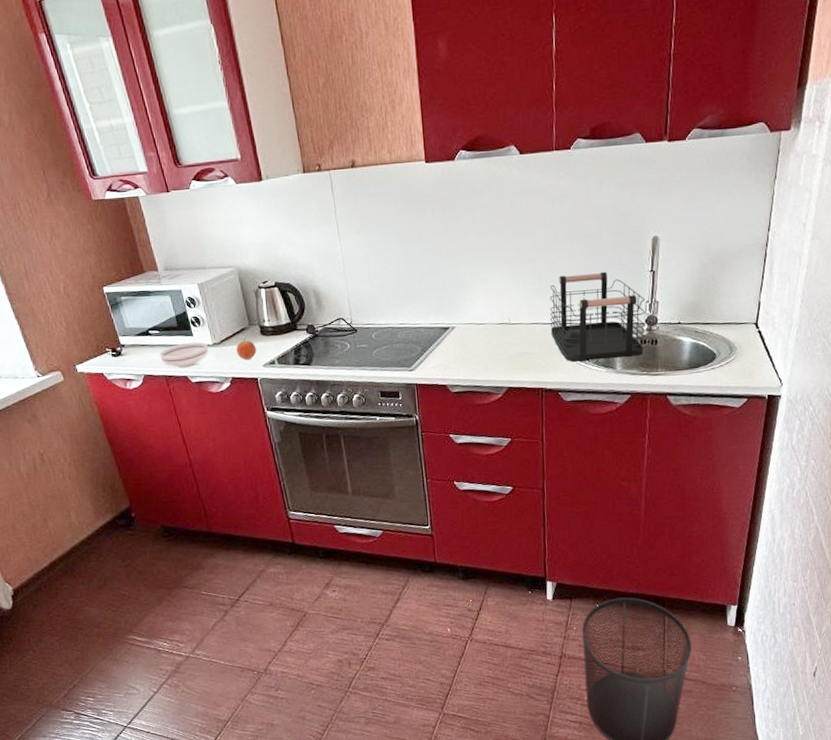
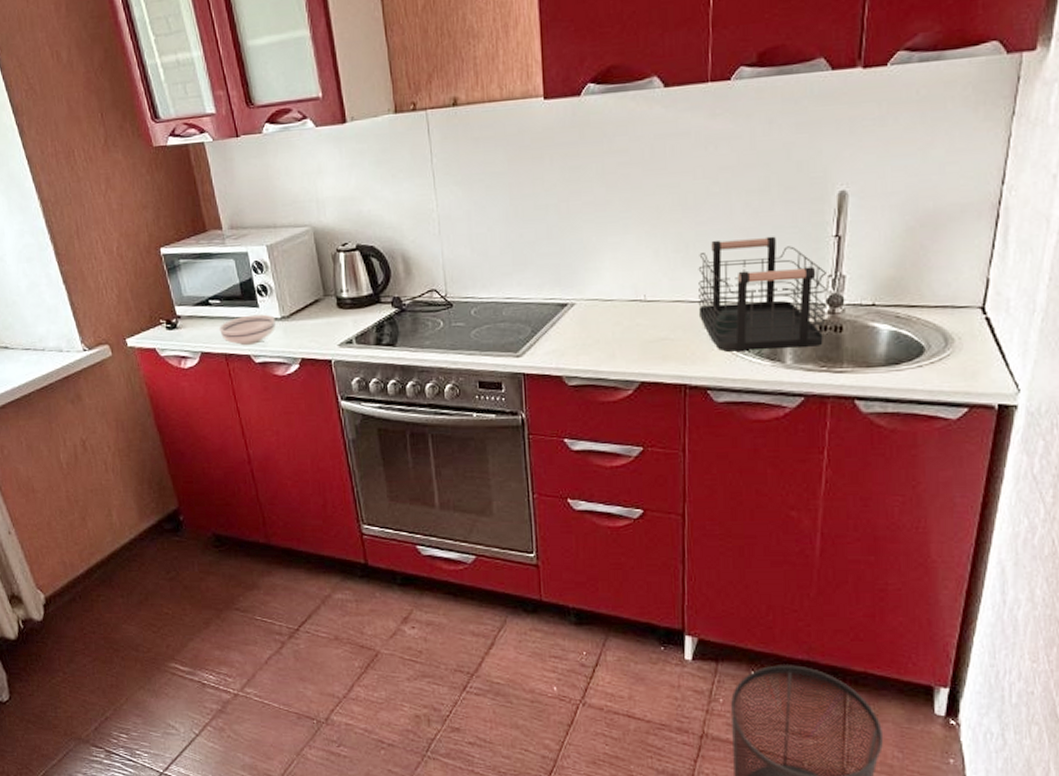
fruit: present [236,338,257,360] -> none [308,311,332,338]

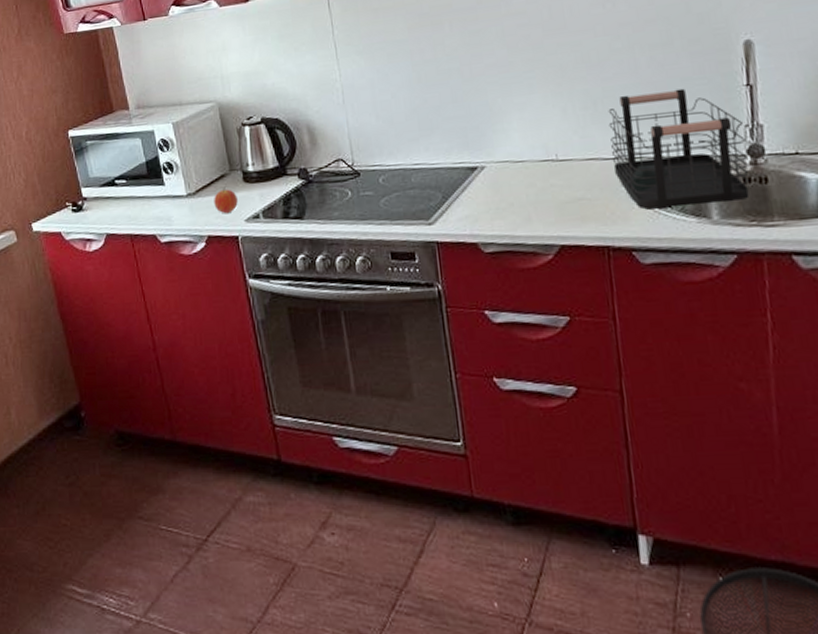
bowl: present [219,314,276,346] -> none [125,192,181,226]
fruit: none [308,311,332,338] -> present [214,186,238,214]

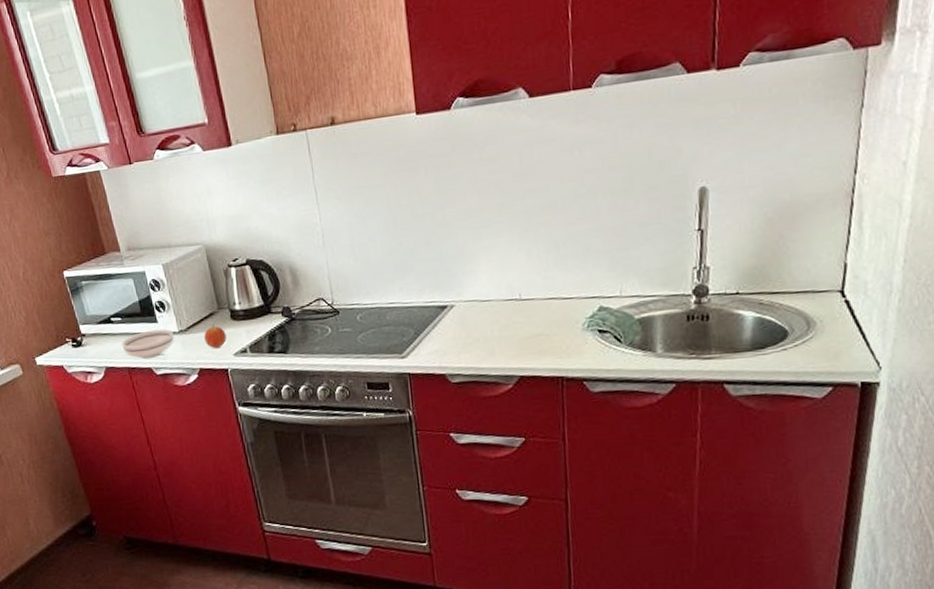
bowl: none [125,192,181,226] -> present [122,328,174,360]
dish rack: present [608,88,750,210] -> none [569,233,692,344]

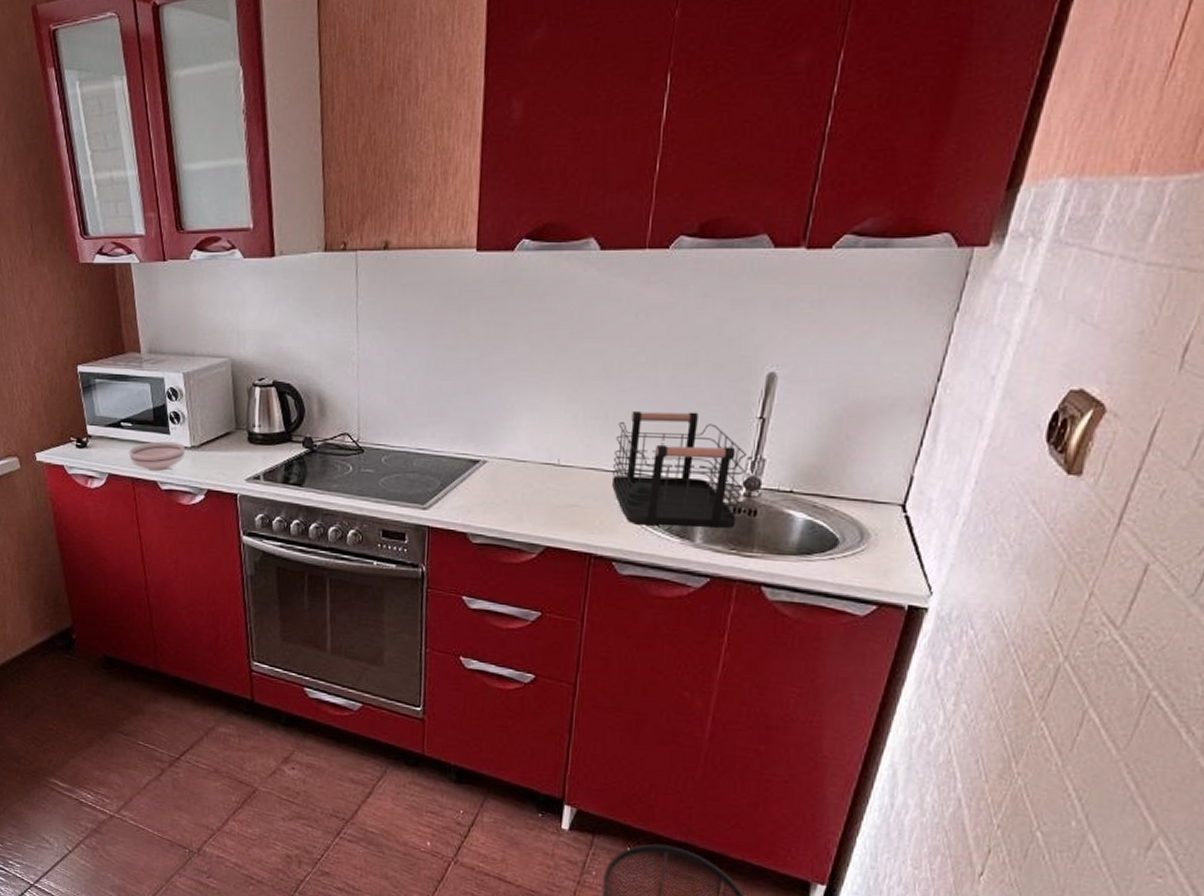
fruit: present [204,323,227,349] -> none [217,444,240,471]
dish rack: none [569,233,692,344] -> present [612,410,746,529]

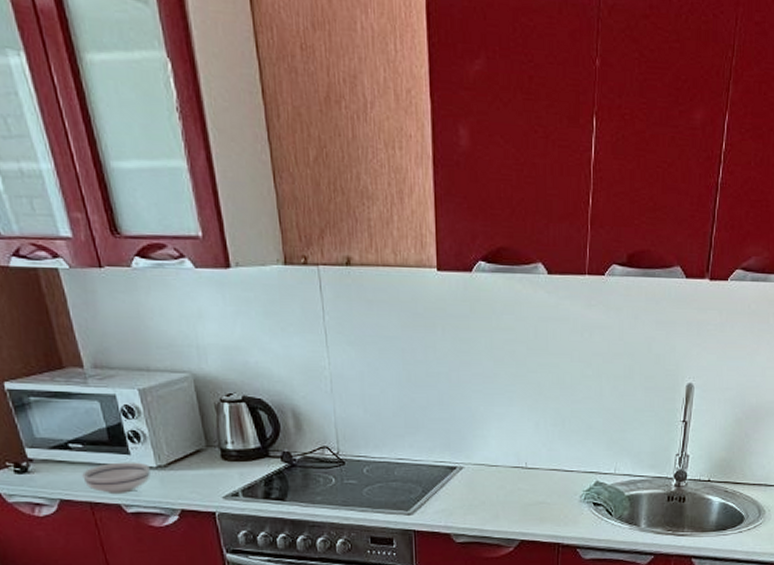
dish rack: present [612,410,746,529] -> none [571,417,675,516]

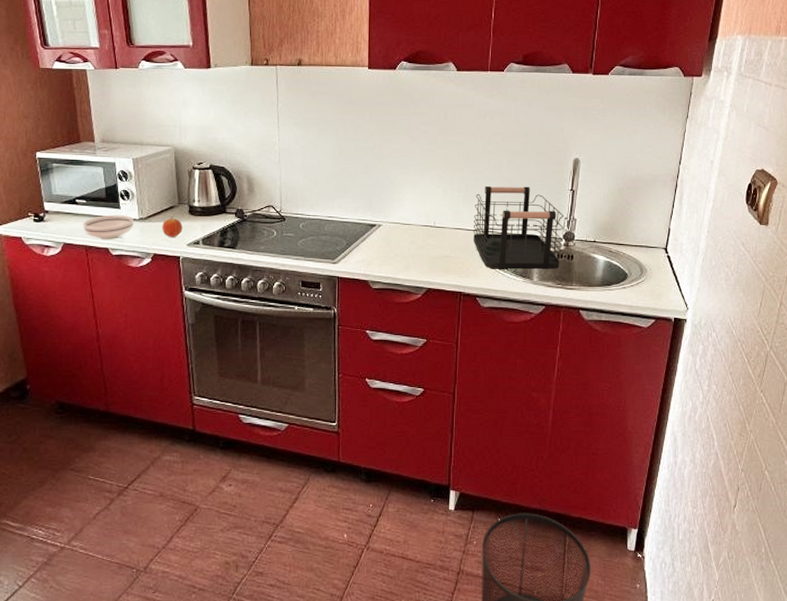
fruit: none [188,462,215,490] -> present [162,216,183,238]
dish rack: none [571,417,675,516] -> present [473,185,563,270]

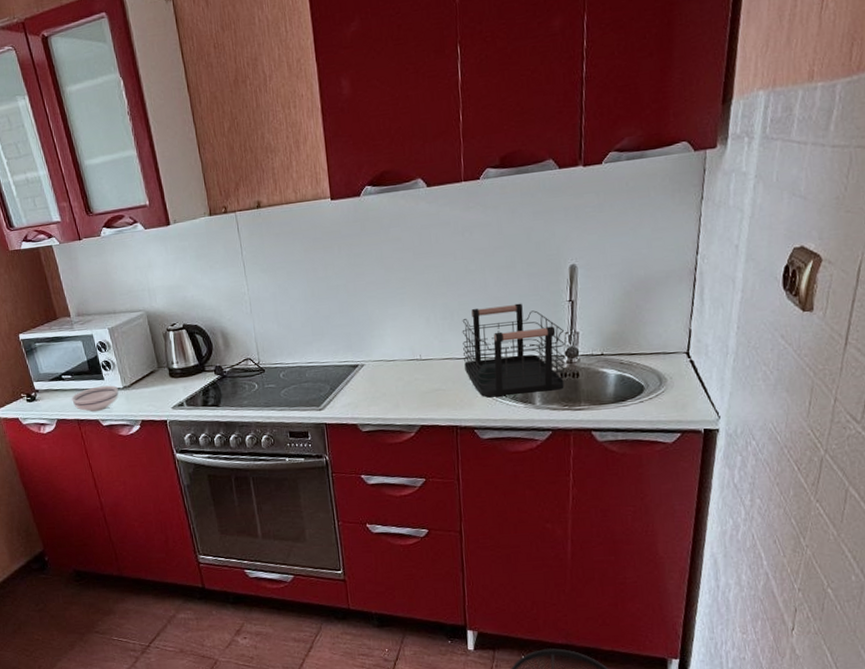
fruit: present [162,216,183,238] -> none [145,380,166,403]

